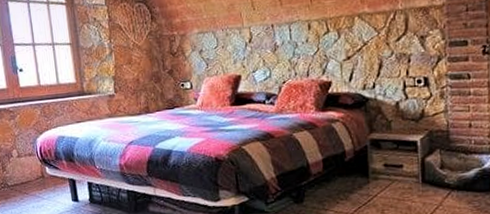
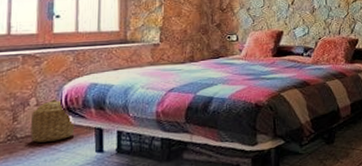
basket: none [16,151,52,191] -> present [30,99,75,143]

